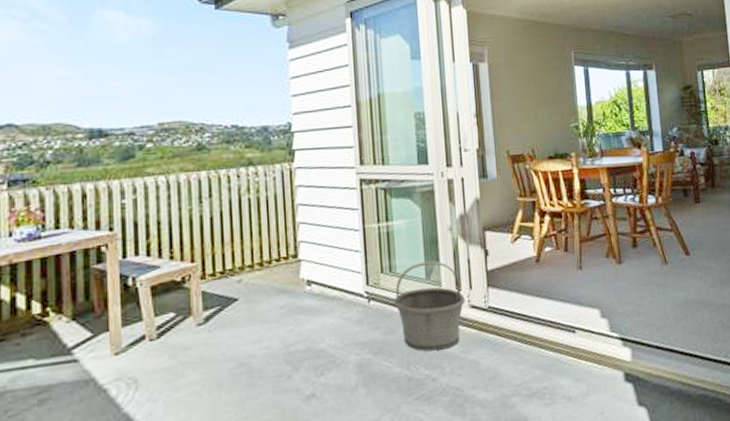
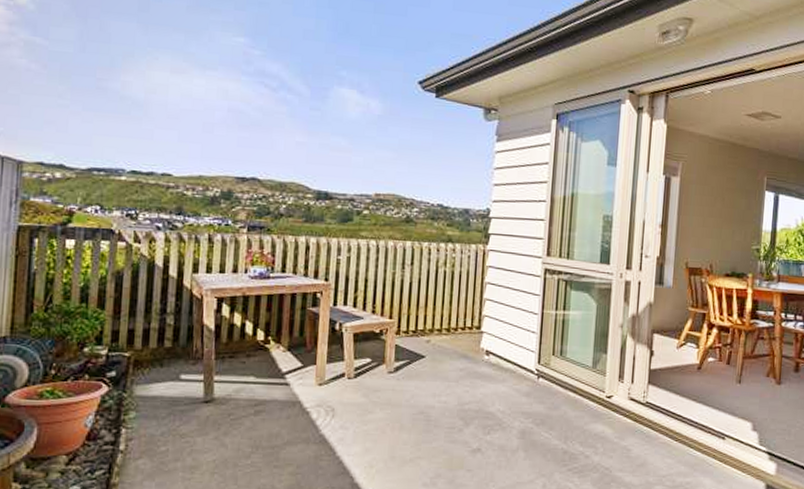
basket: present [394,261,465,352] -> none [561,352,626,432]

